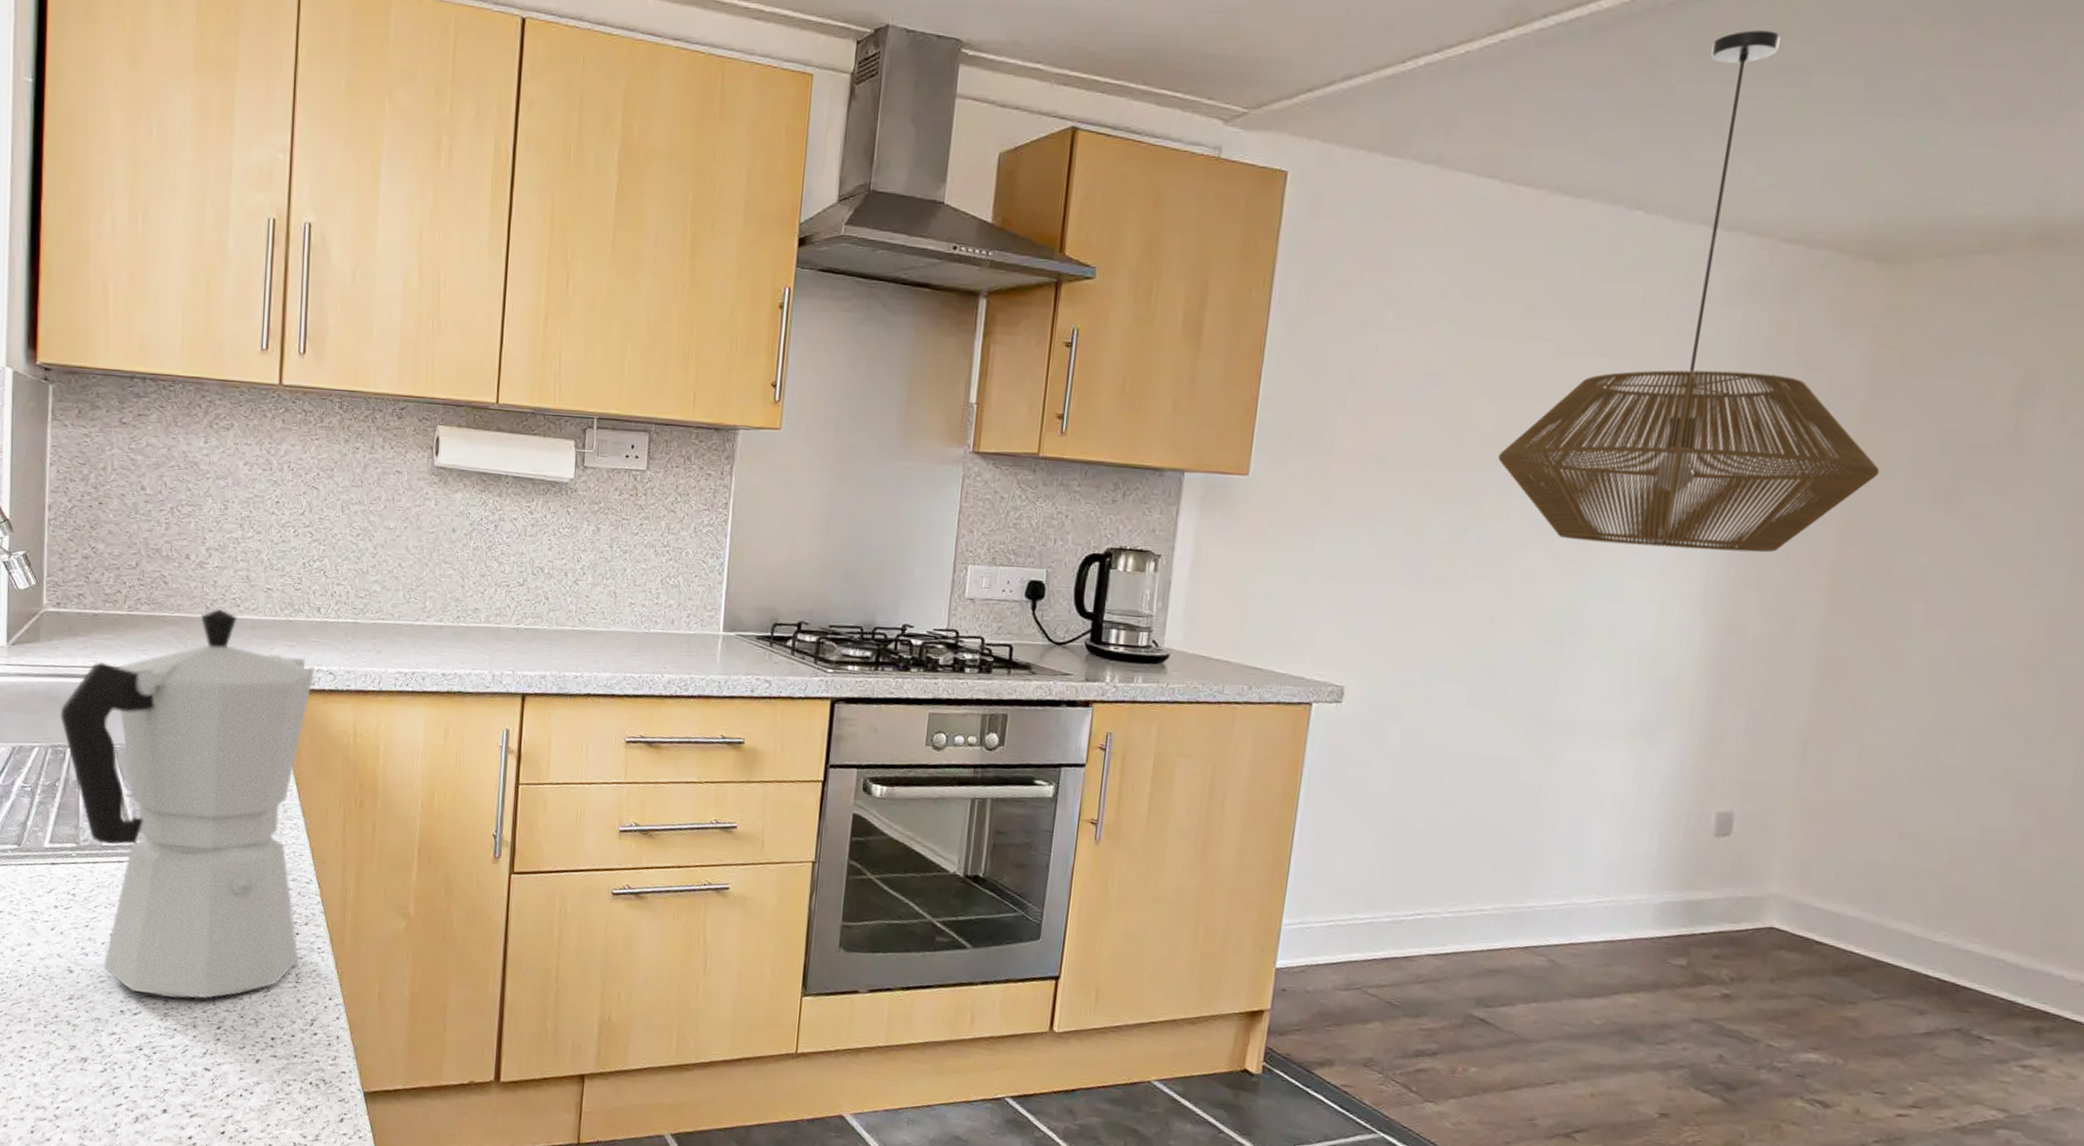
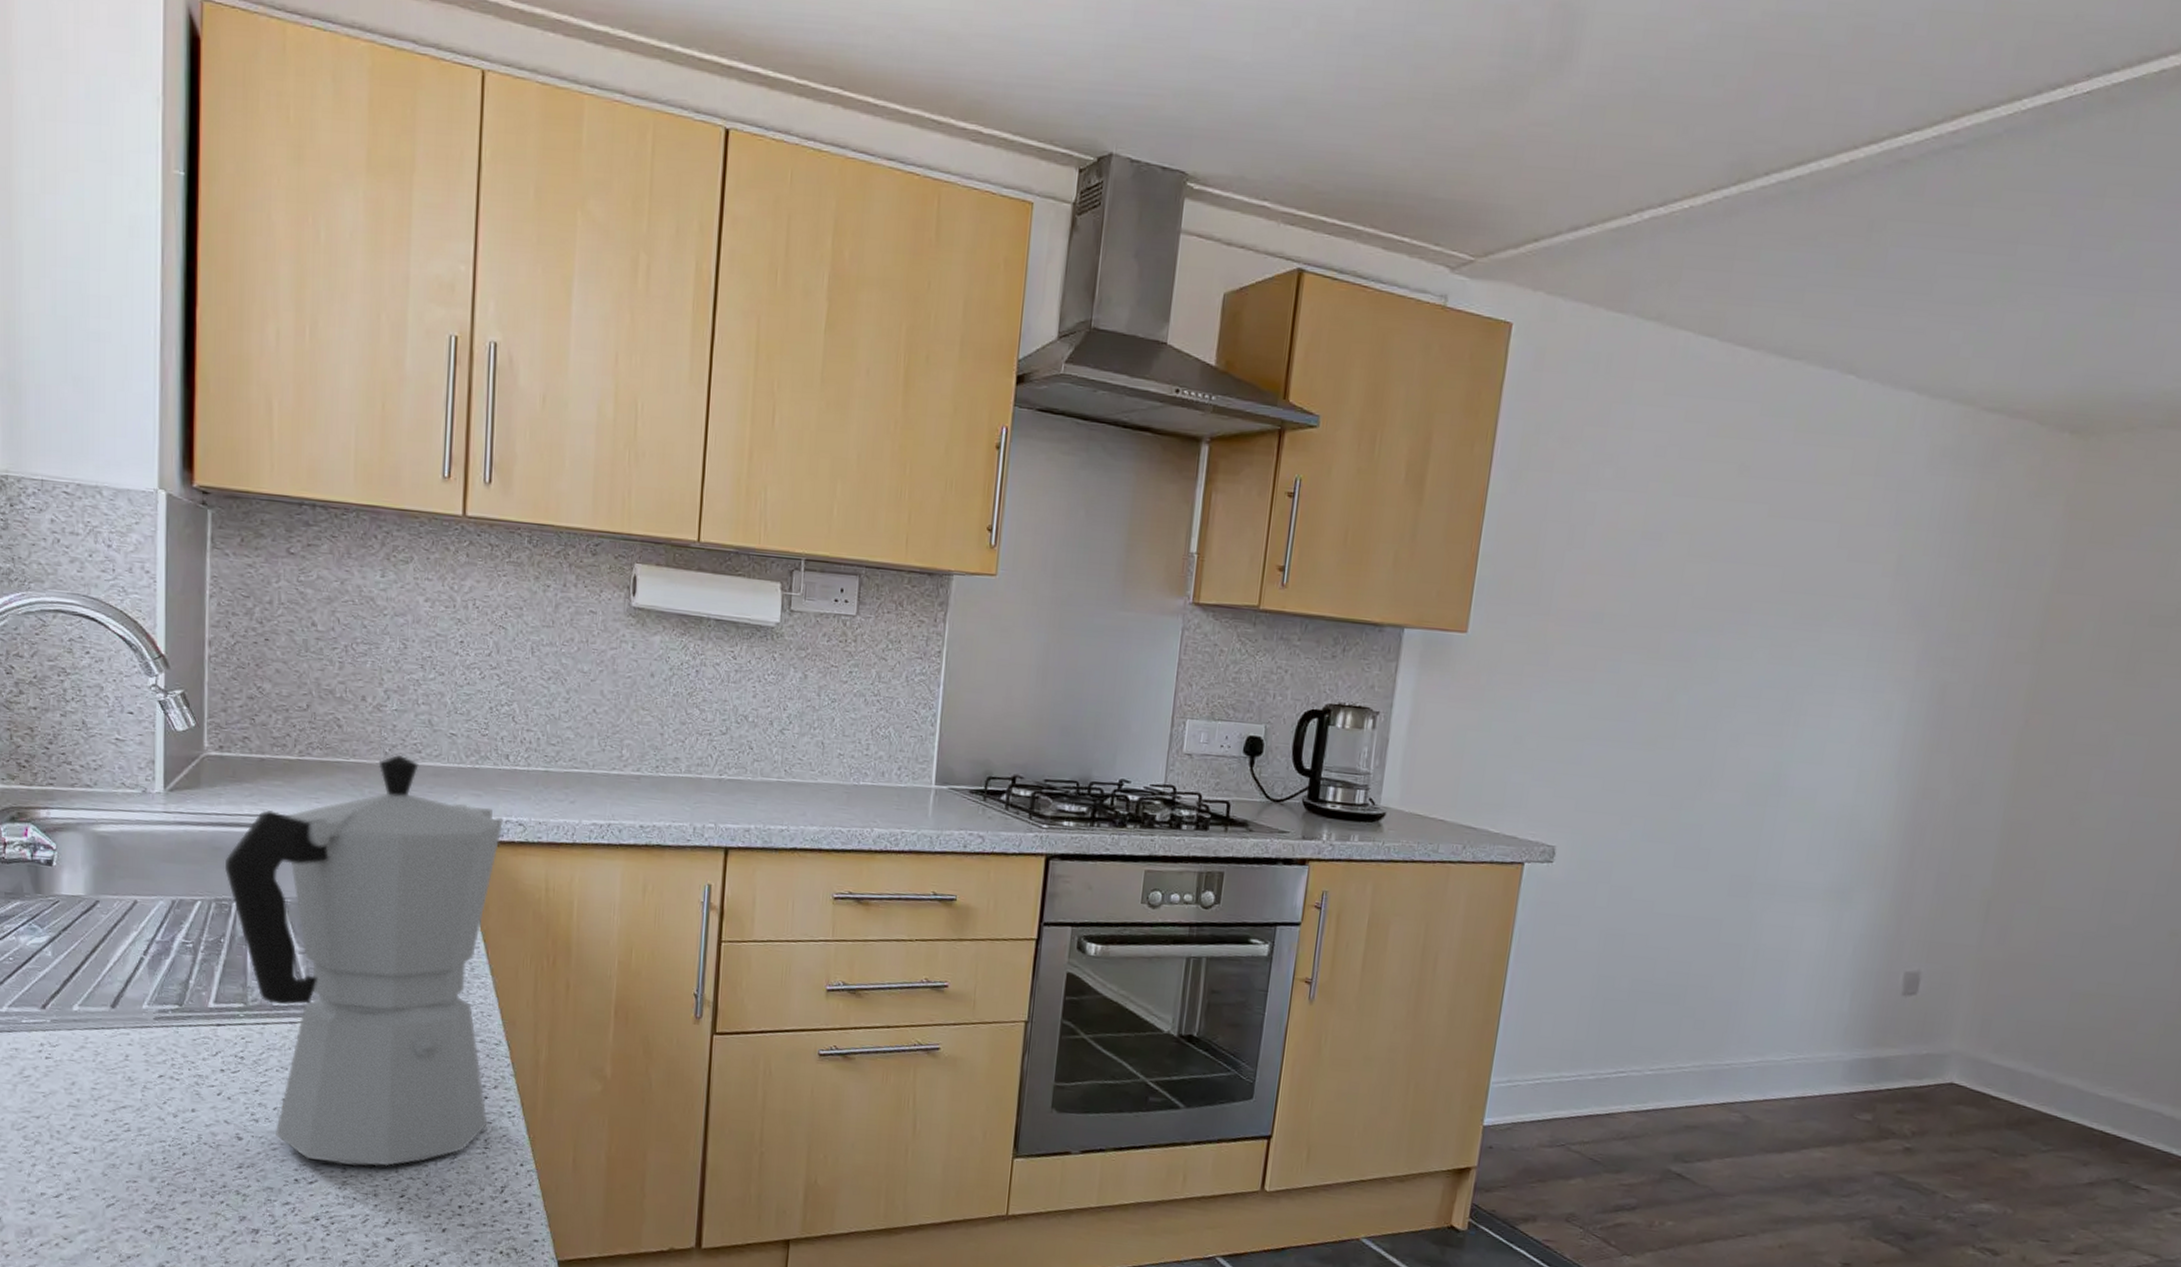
light fixture: present [1498,30,1880,553] -> none [1710,197,2067,718]

